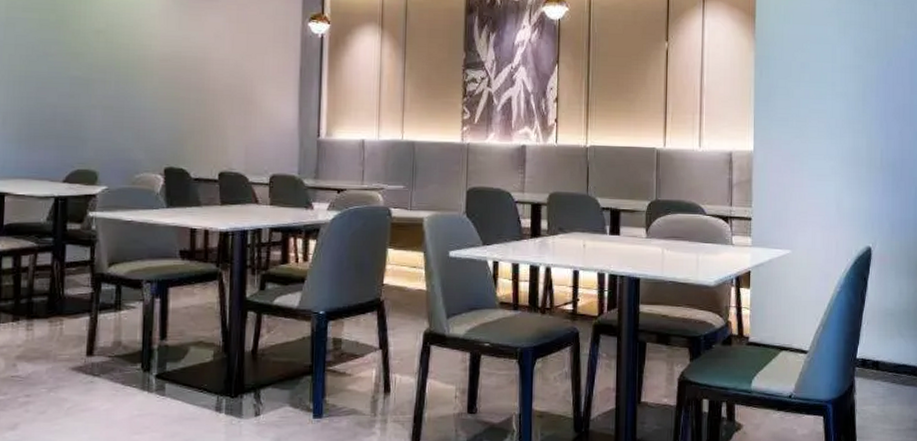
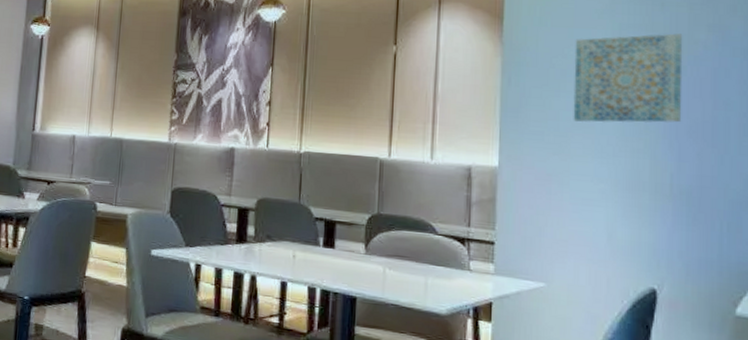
wall art: none [810,29,890,109] -> present [573,33,683,123]

